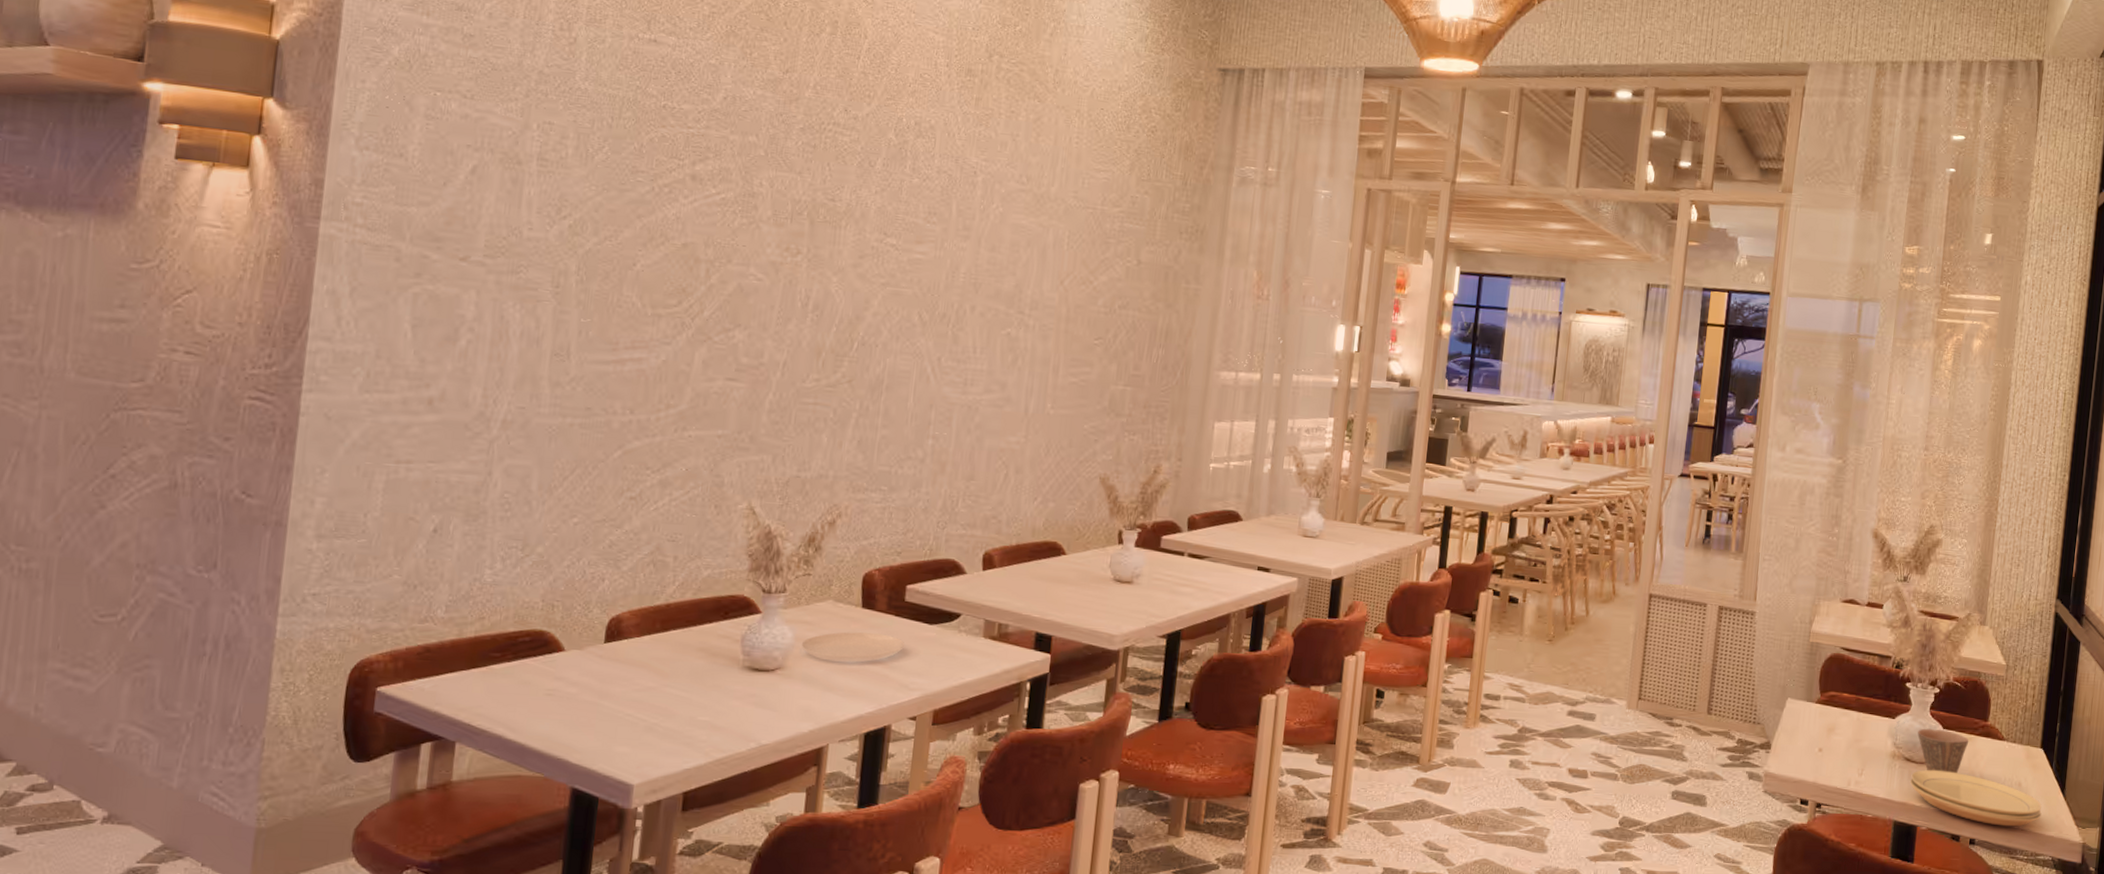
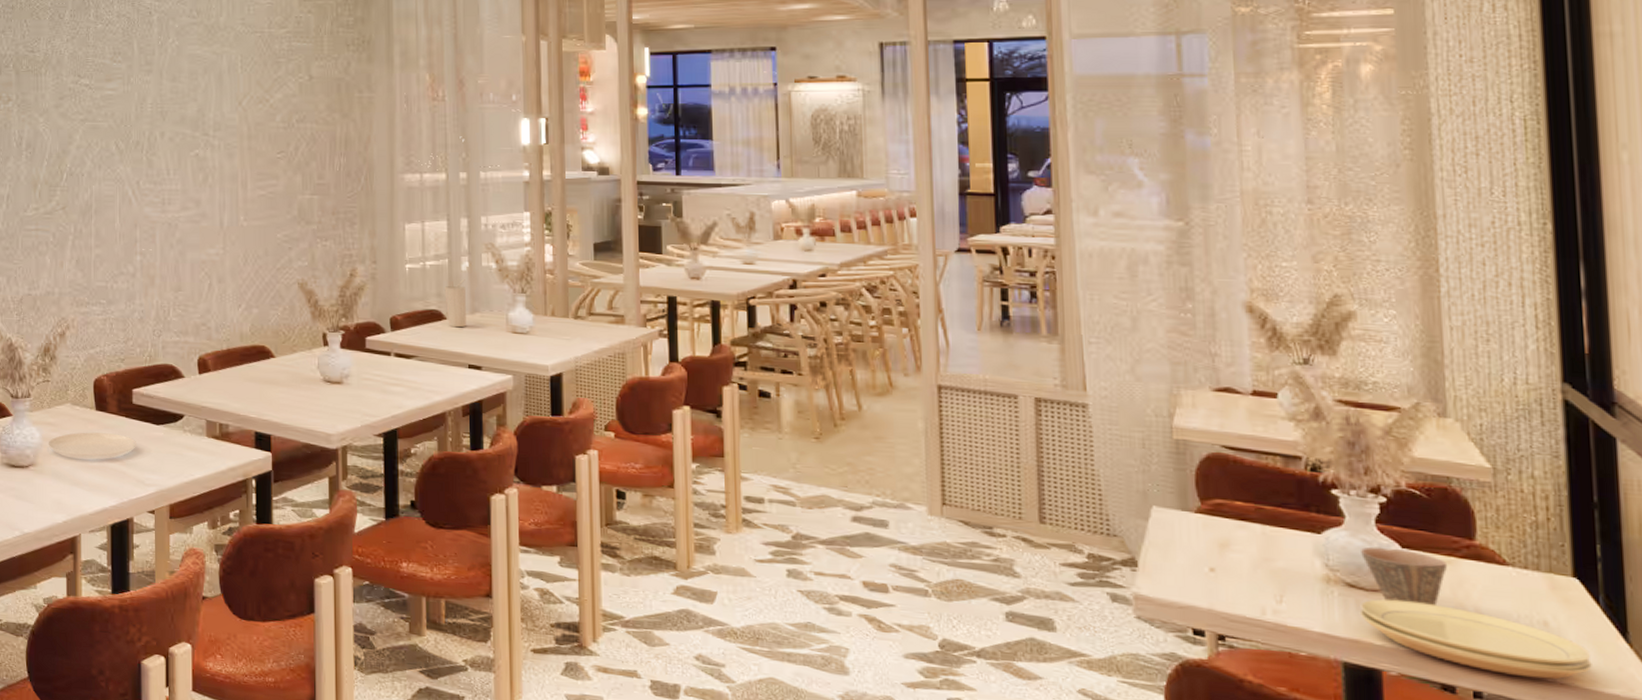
cup: none [1243,481,1266,530] -> present [444,279,466,328]

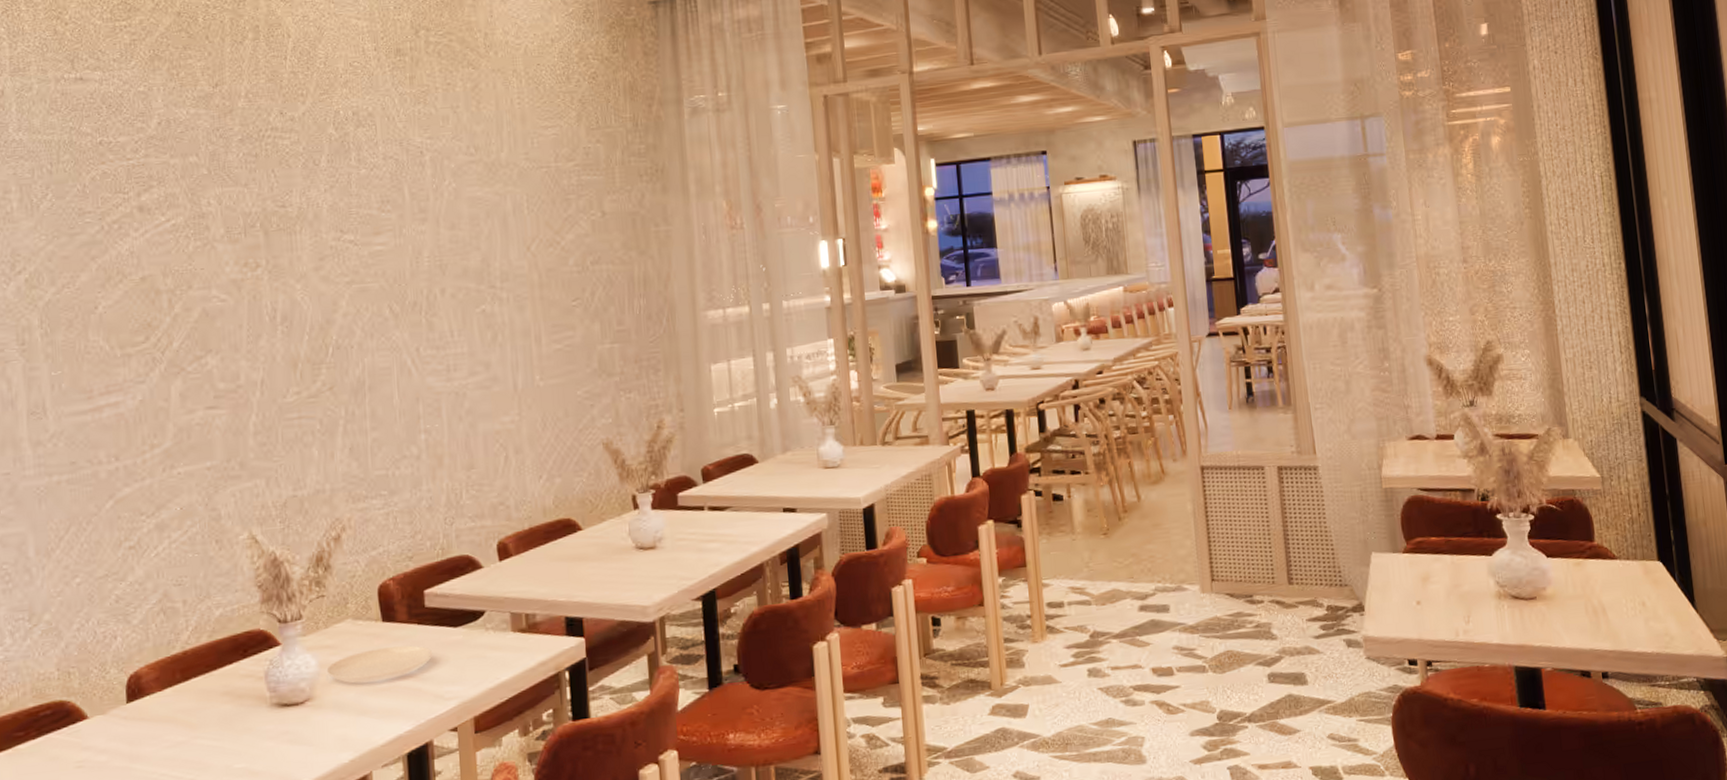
cup: present [444,279,466,328] -> none [754,417,778,471]
plate: present [1359,599,1592,680] -> none [1522,602,1675,654]
cup: present [1361,546,1448,607] -> none [1520,558,1578,607]

